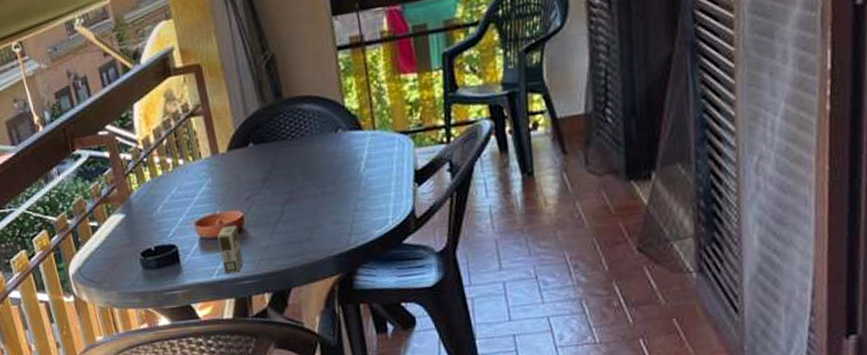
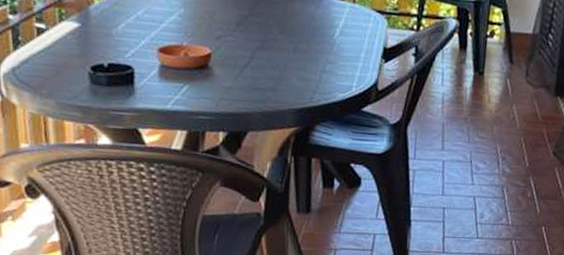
cigarette pack: present [217,225,243,274] -> none [179,59,203,107]

